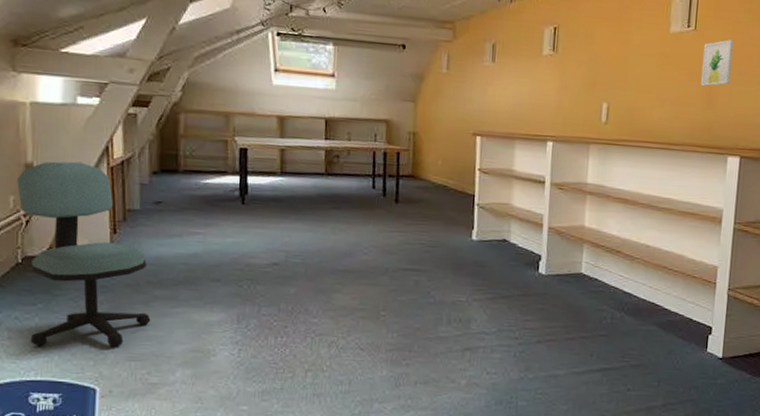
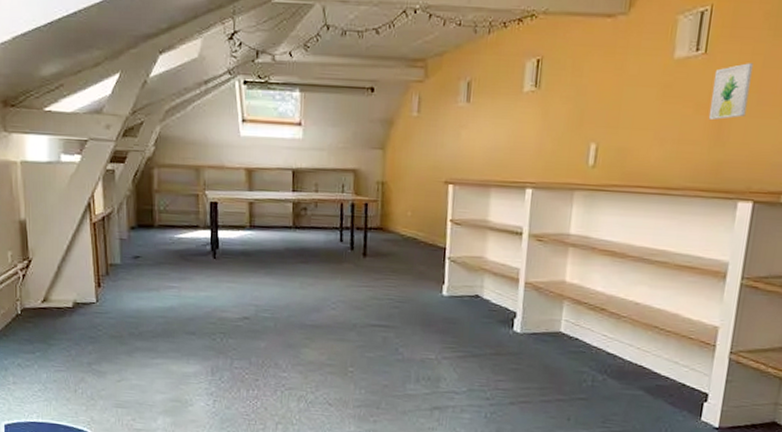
office chair: present [17,161,151,348] -> none [13,218,134,395]

